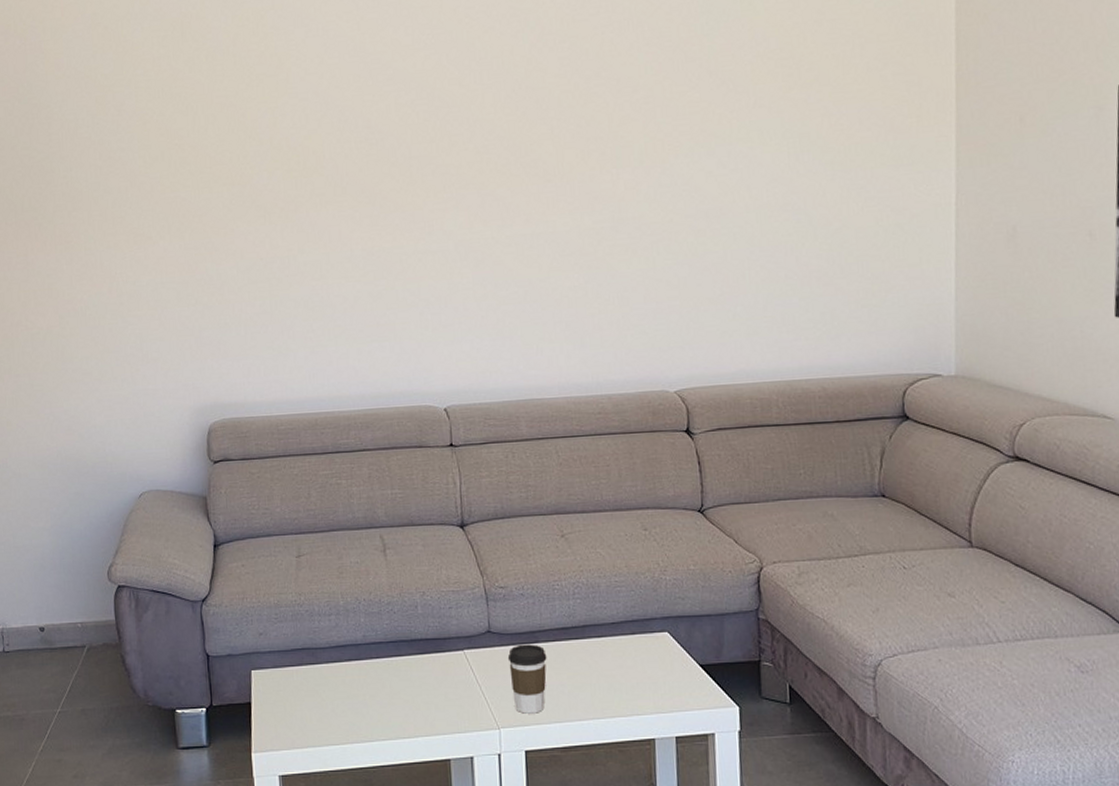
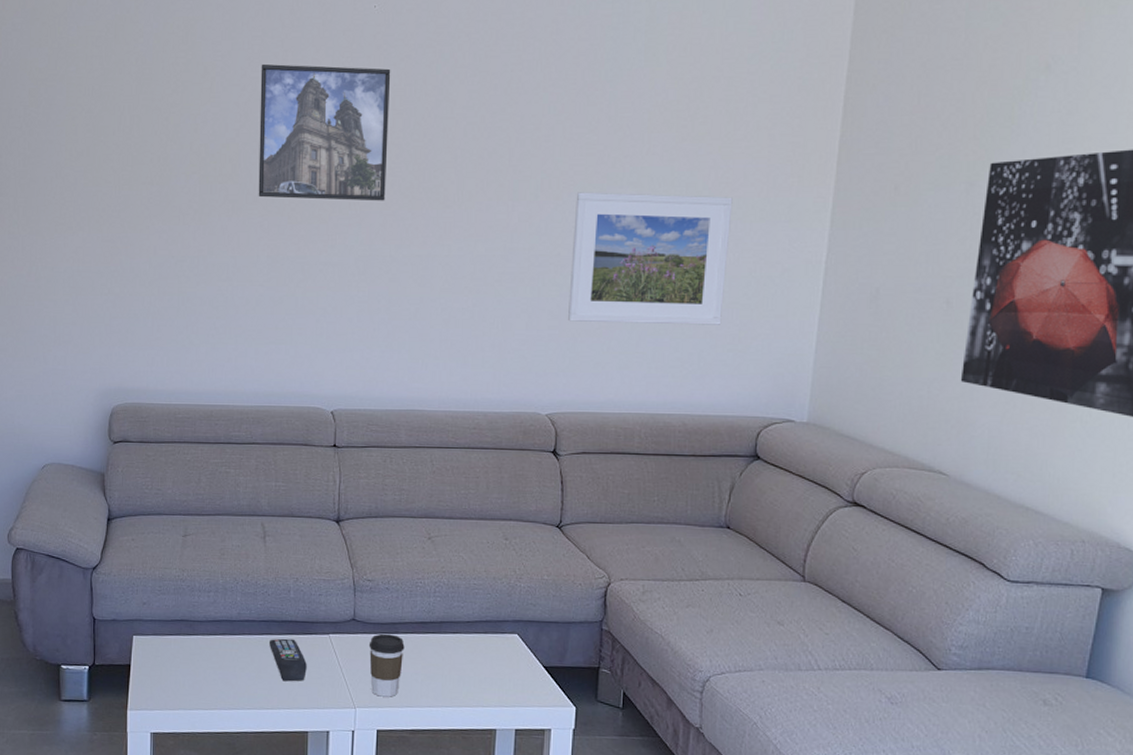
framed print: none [338,42,482,189] -> present [258,63,391,201]
remote control: none [399,658,443,706] -> present [268,638,307,682]
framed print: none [683,144,852,290] -> present [568,192,733,325]

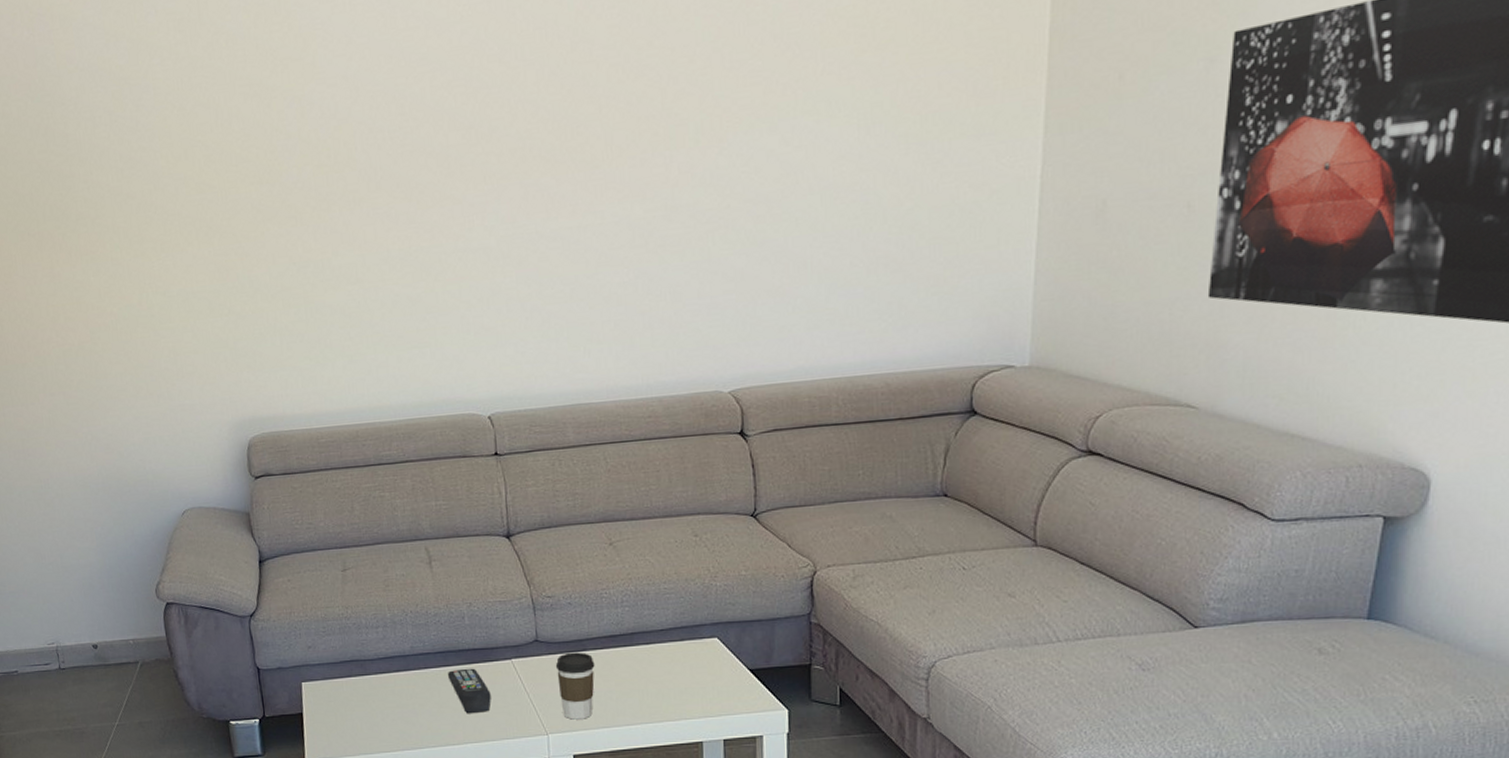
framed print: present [258,63,391,201] -> none [367,12,525,183]
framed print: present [568,192,733,325] -> none [743,112,927,283]

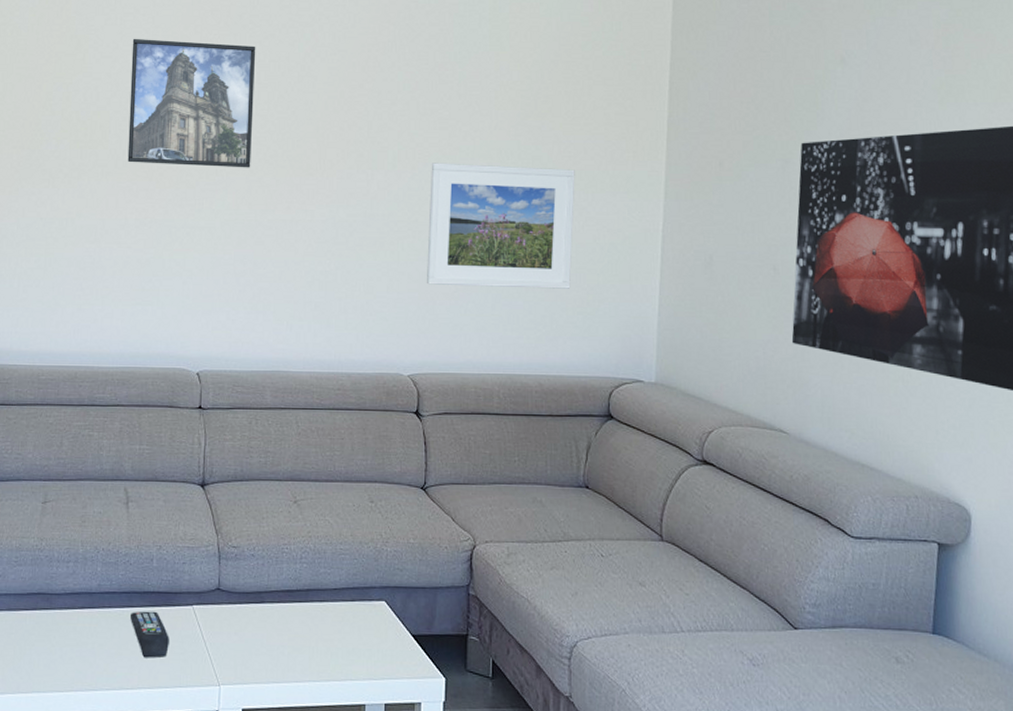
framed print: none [367,12,525,183] -> present [127,38,256,168]
coffee cup: present [555,652,595,720] -> none [233,603,271,673]
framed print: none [743,112,927,283] -> present [427,163,575,289]

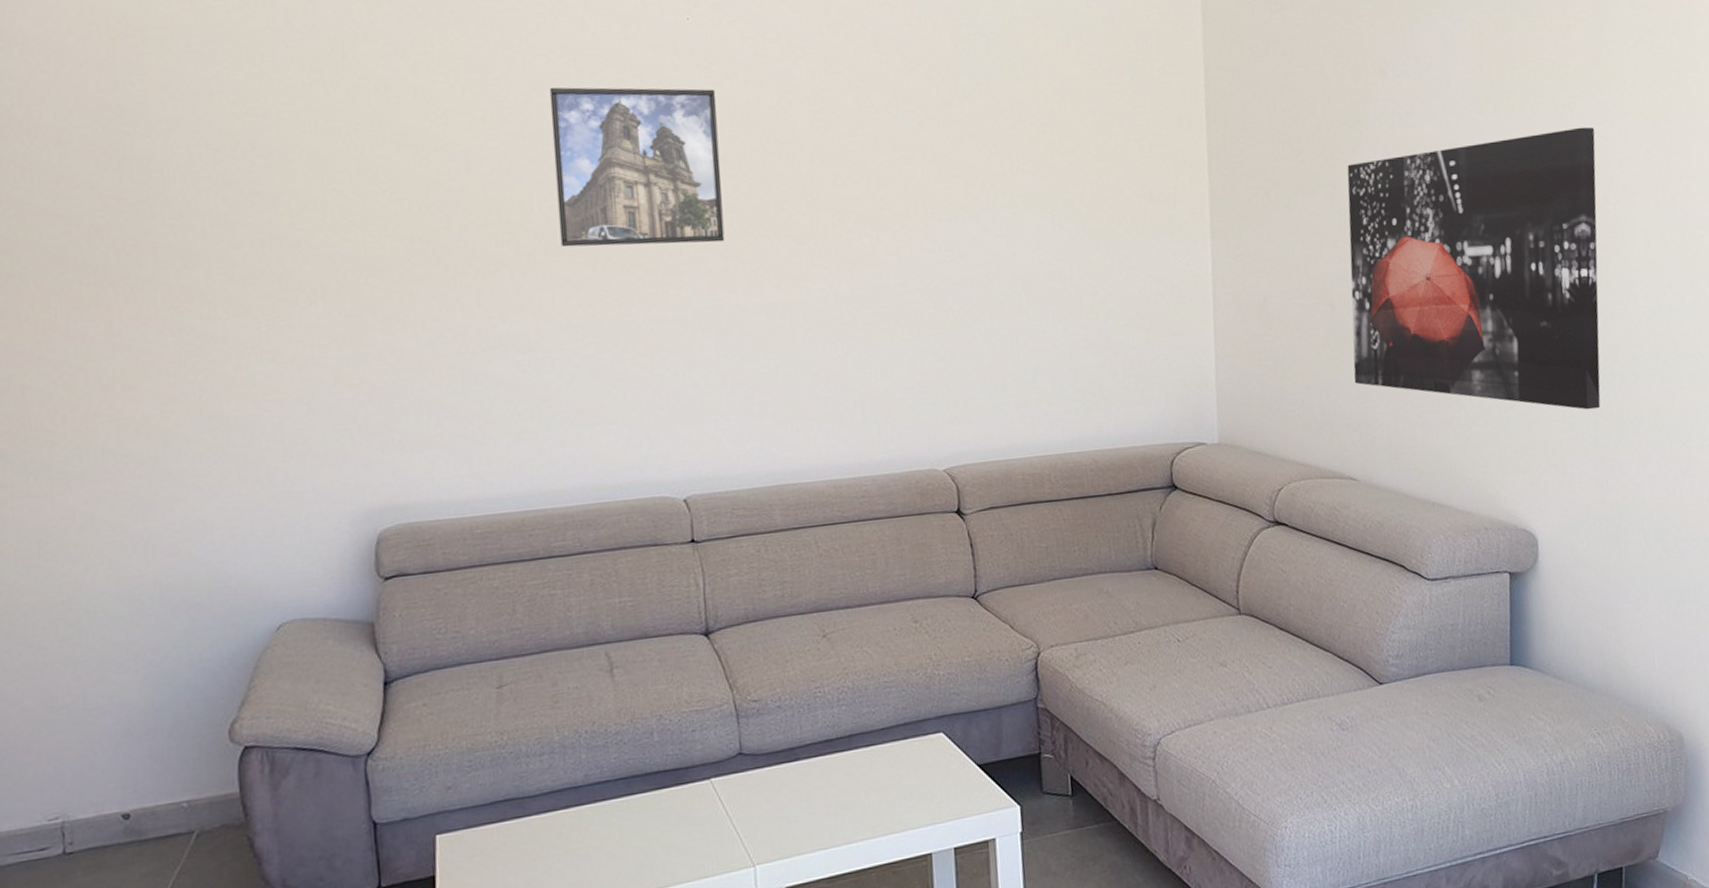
remote control: present [129,611,169,658] -> none [630,794,686,852]
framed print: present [427,163,575,289] -> none [947,213,1119,362]

